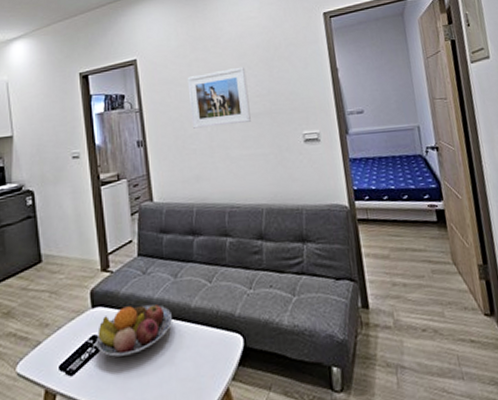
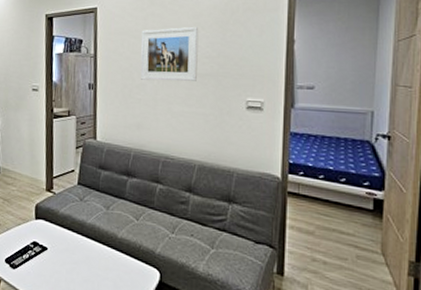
fruit bowl: present [96,304,172,357] -> none [35,224,100,264]

